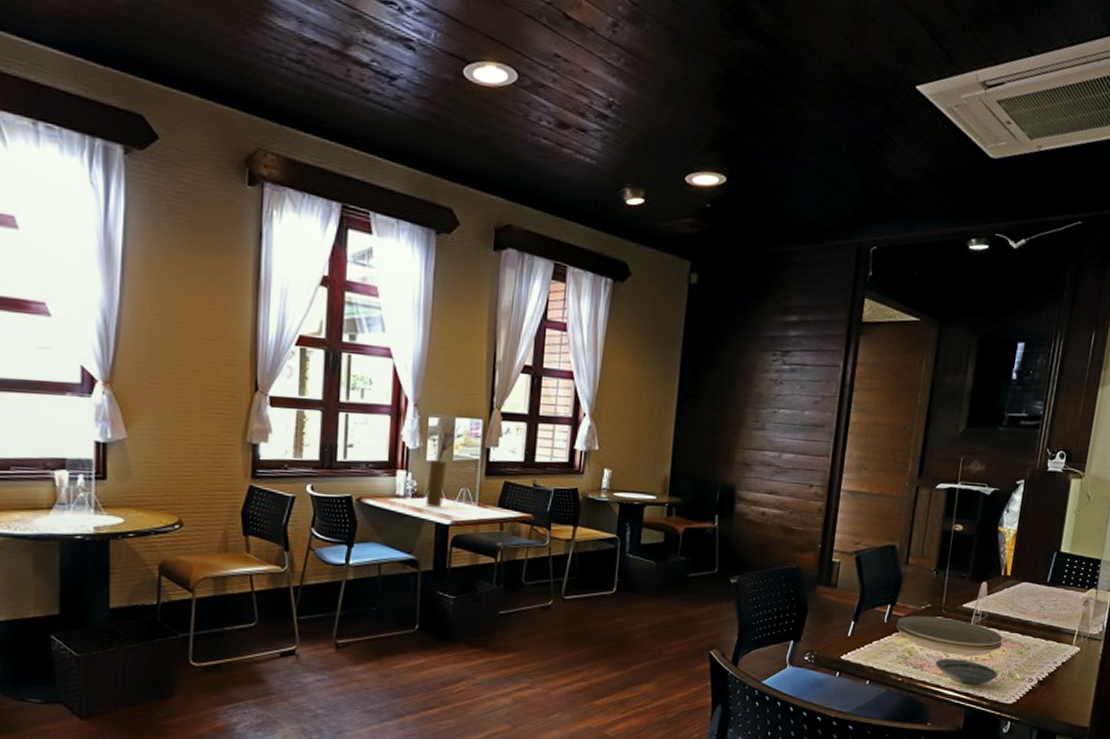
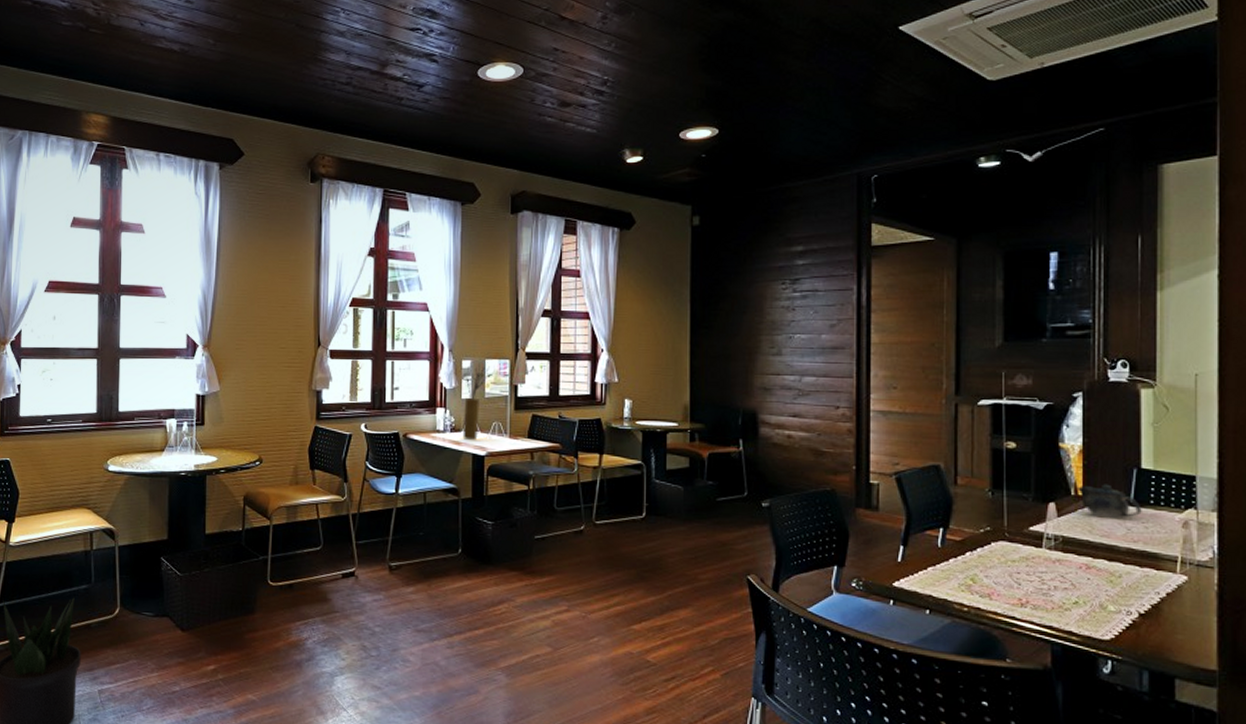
plate: present [896,615,1003,656] -> none [952,539,1086,585]
saucer: present [935,658,998,686] -> none [1005,587,1086,619]
teapot: none [1006,565,1055,597] -> present [1076,484,1142,519]

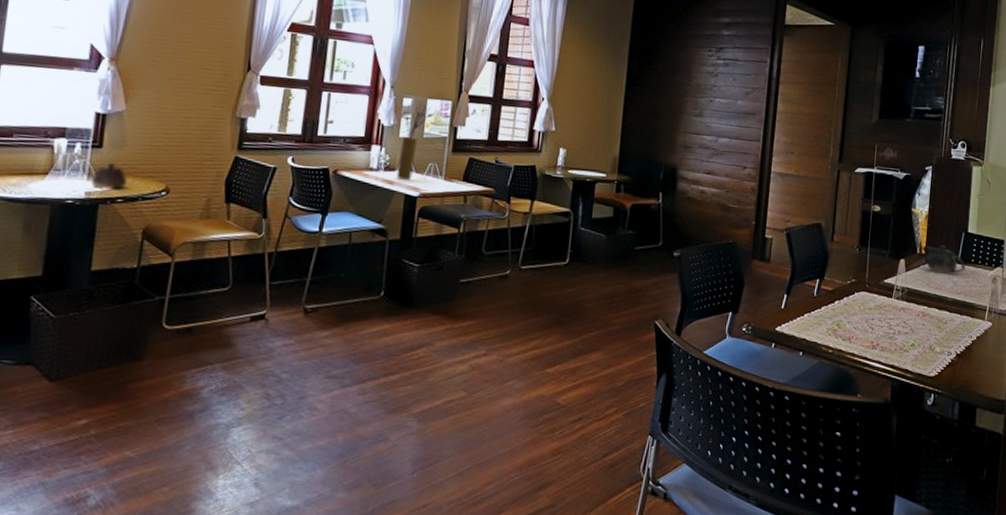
sugar bowl: none [198,438,228,462] -> present [90,163,128,190]

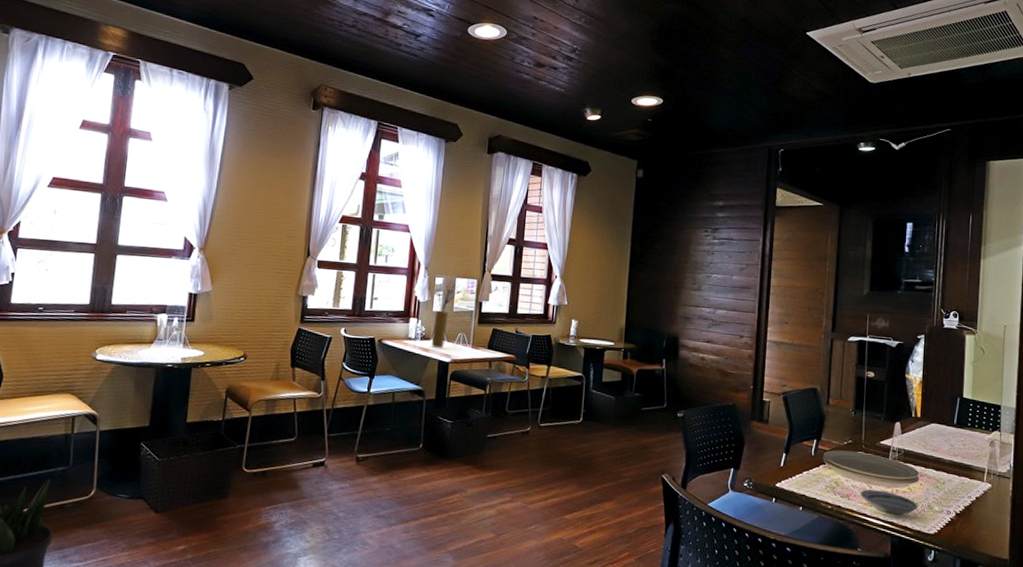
sugar bowl: present [90,163,128,190] -> none [185,334,214,356]
plate: none [825,289,922,329] -> present [822,450,920,489]
saucer: none [862,331,920,359] -> present [860,489,918,516]
teapot: present [921,244,966,274] -> none [916,409,962,437]

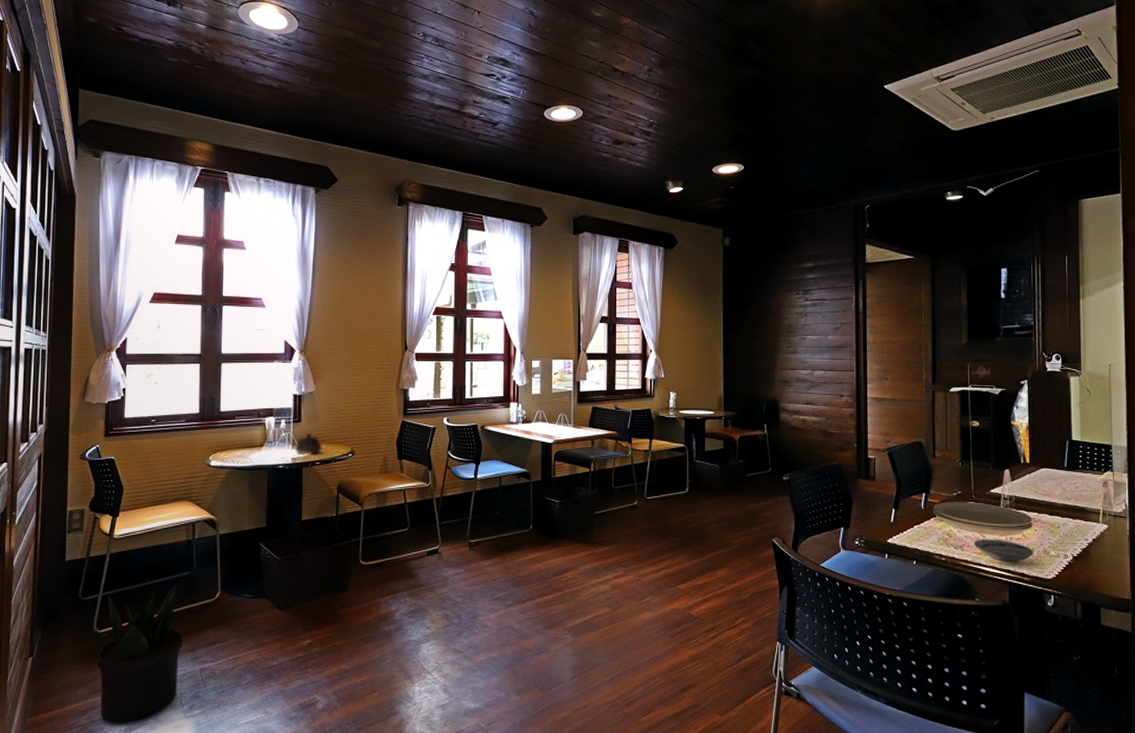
sugar bowl: none [185,334,214,356] -> present [295,434,322,455]
vase: present [431,281,459,348] -> none [533,363,556,430]

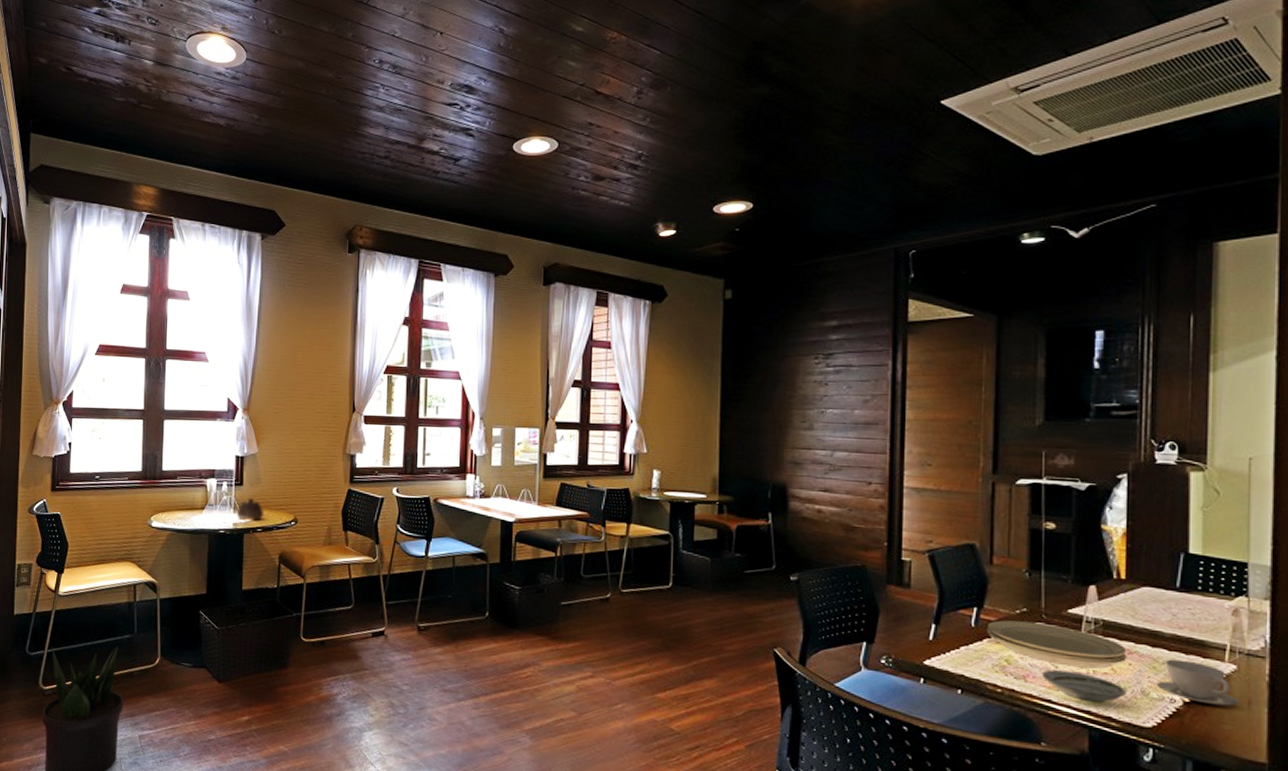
teacup: none [1054,524,1110,557] -> present [1156,659,1239,707]

